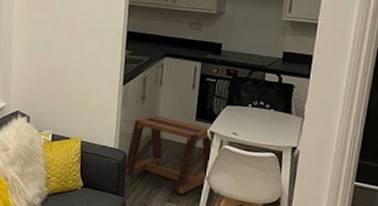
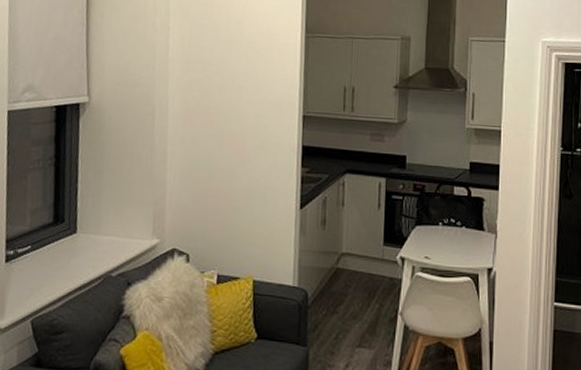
stool: present [124,115,214,195] -> none [306,242,405,336]

